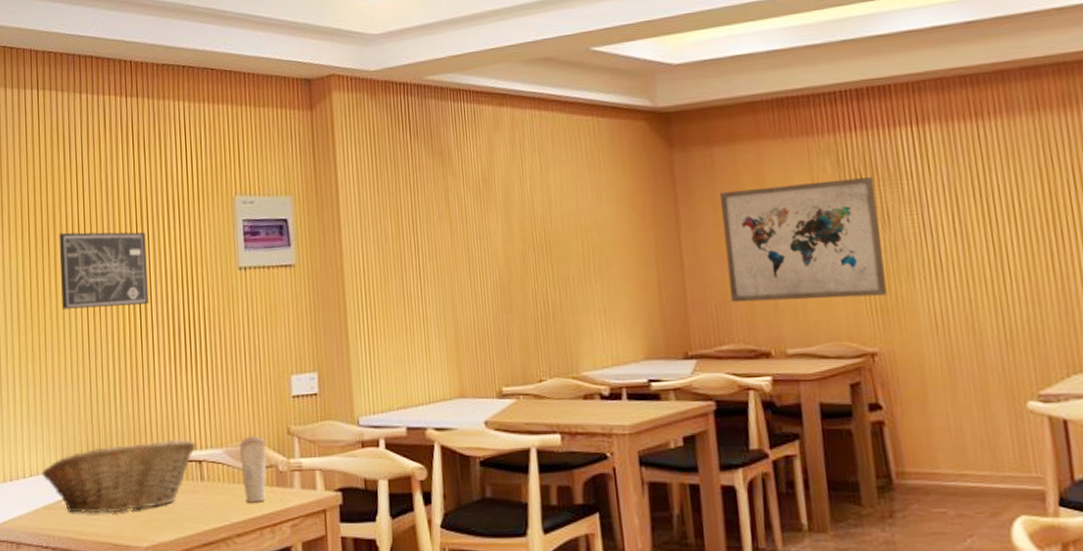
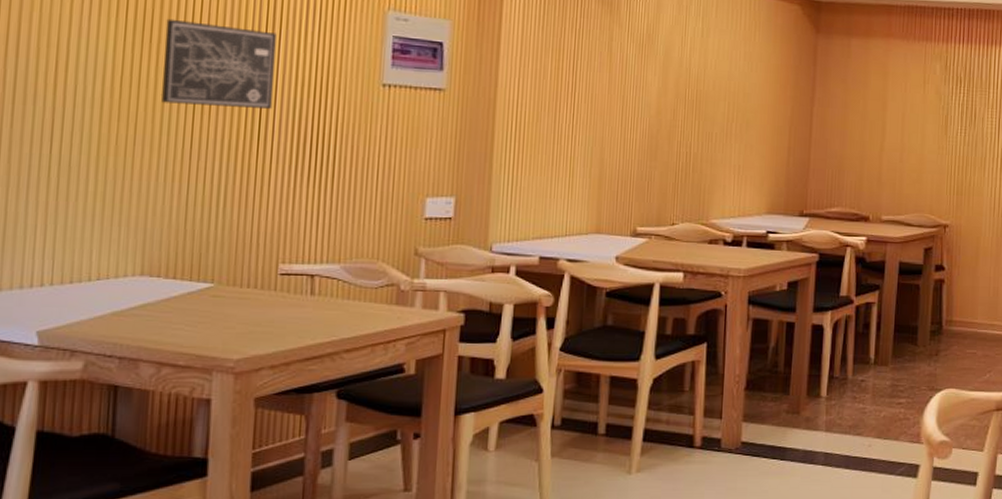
fruit basket: present [42,438,196,514] -> none [113,251,310,324]
candle: present [239,436,267,503] -> none [358,254,389,320]
wall art: present [719,177,887,303] -> none [845,78,969,180]

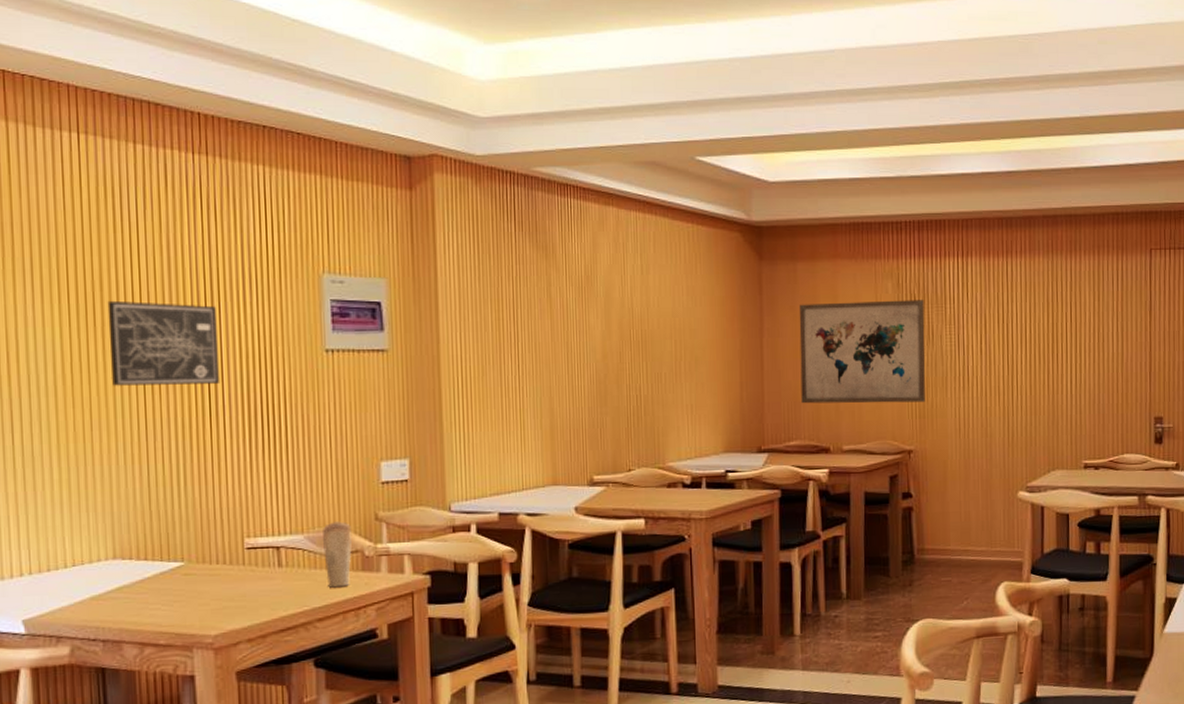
candle: none [358,254,389,320] -> present [321,521,352,588]
wall art: none [845,78,969,180] -> present [799,300,925,404]

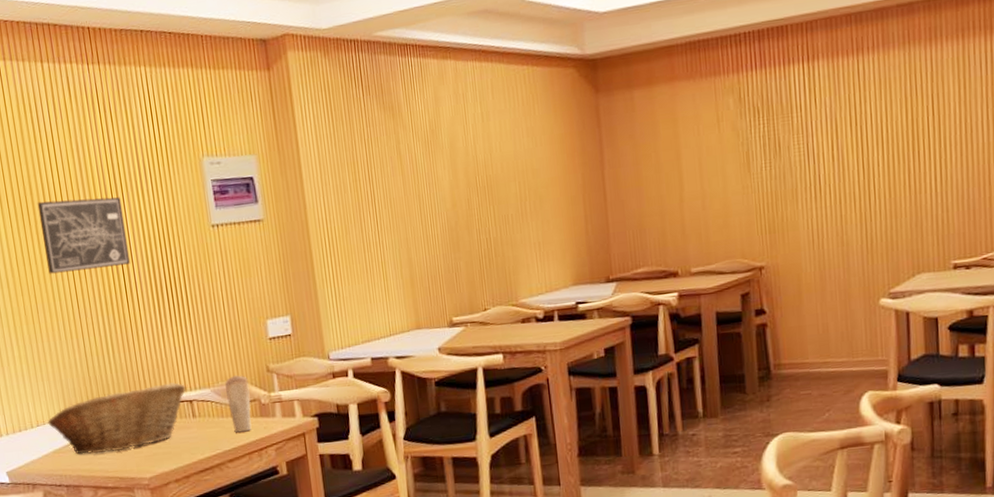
fruit basket: none [88,525,274,604] -> present [48,382,186,455]
wall art: present [799,300,925,404] -> none [638,112,775,231]

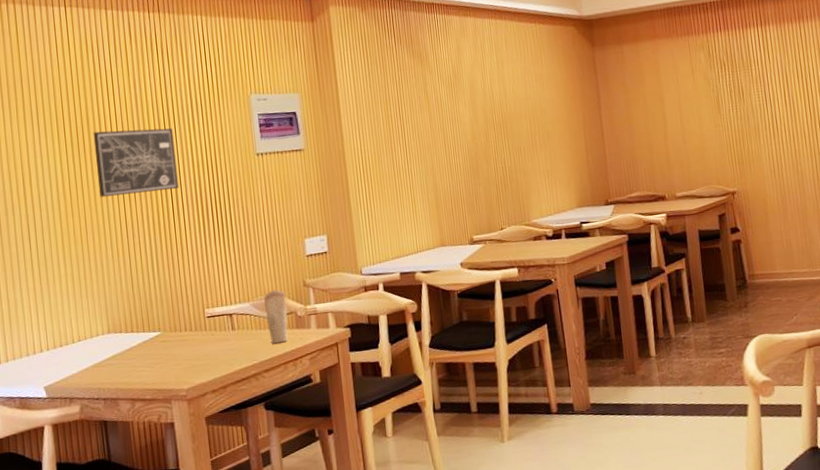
fruit basket: present [48,382,186,455] -> none [89,297,227,368]

